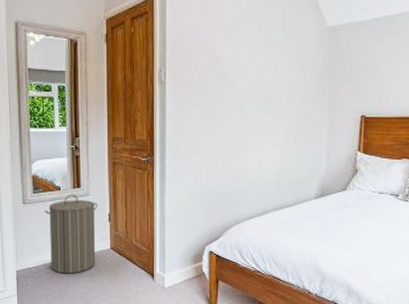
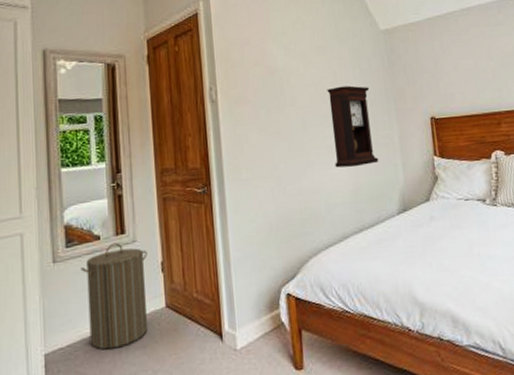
pendulum clock: none [265,78,307,154] -> present [327,85,379,168]

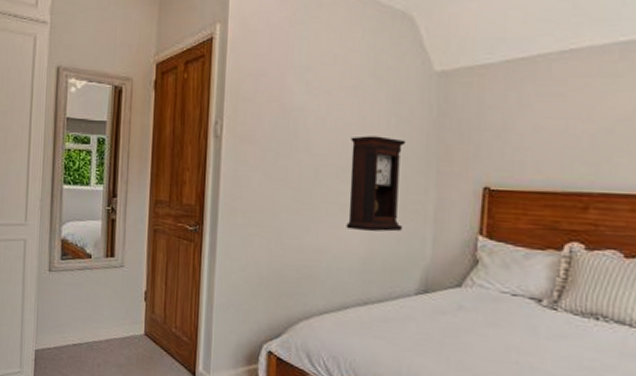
laundry hamper: present [81,242,147,350] -> none [72,264,133,361]

